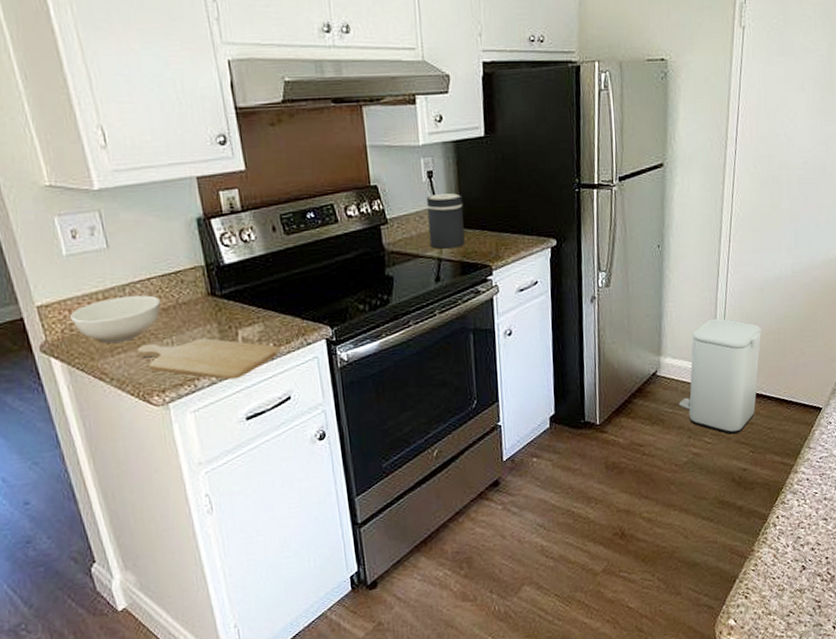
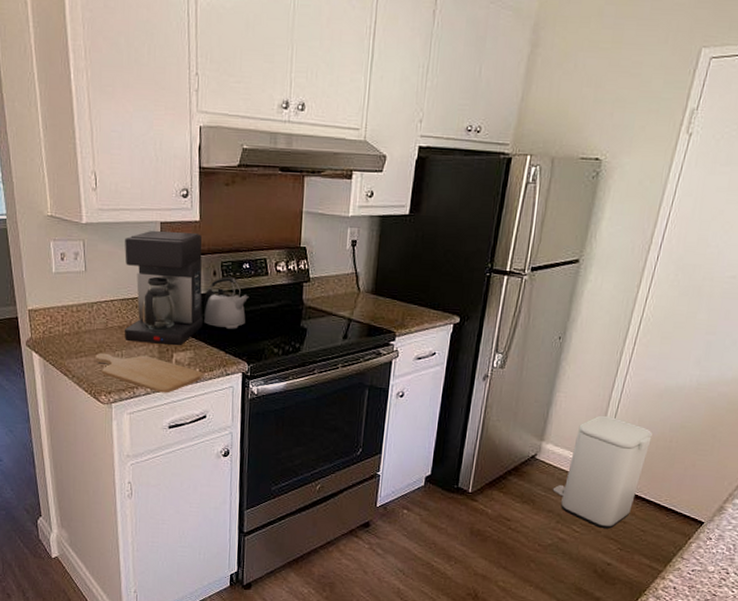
bowl: present [69,295,161,343] -> none [50,311,118,348]
coffee maker: none [154,185,269,326] -> present [124,230,203,346]
kettle: none [266,230,320,291] -> present [203,277,249,329]
cylinder: present [426,193,465,249] -> none [344,261,380,312]

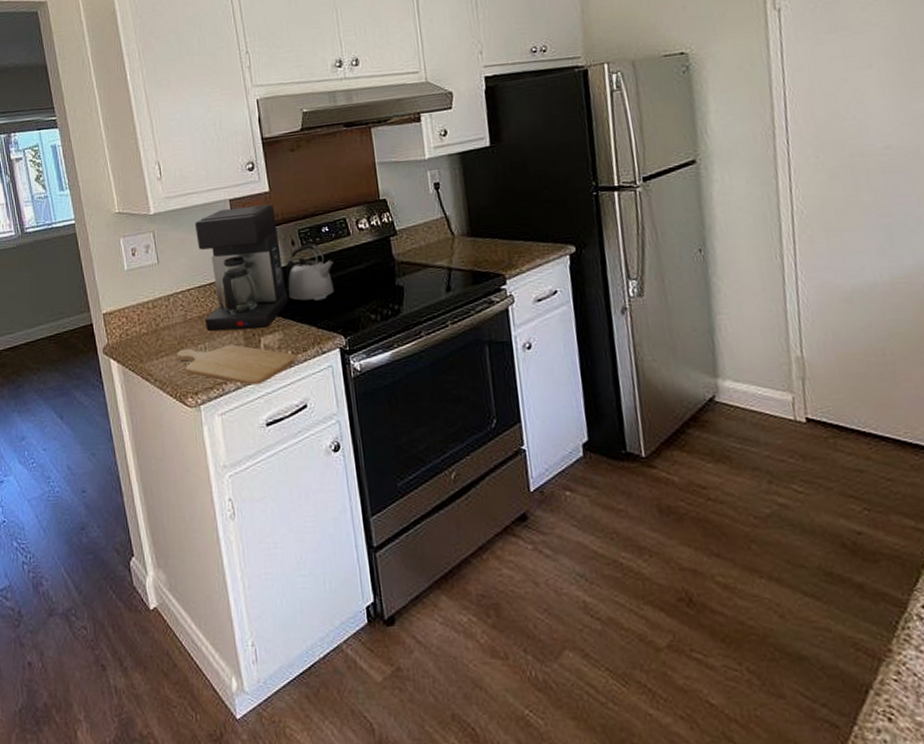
pedal bin: present [552,415,652,529] -> none [749,334,864,483]

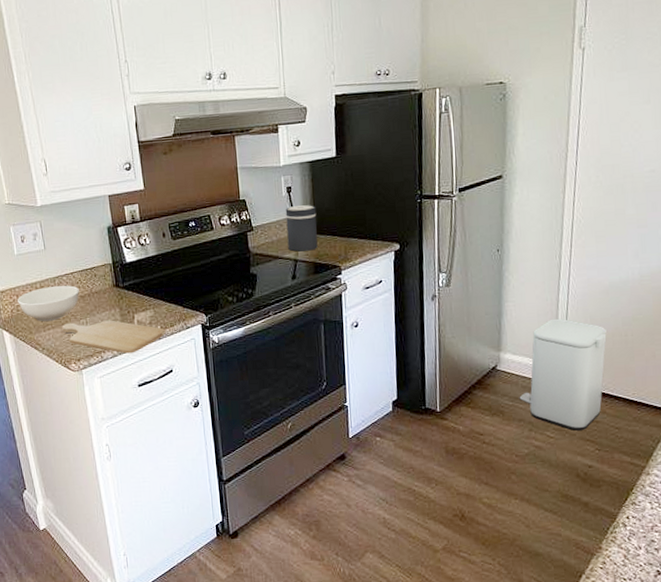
bowl: none [126,304,197,347] -> present [16,285,80,321]
coffee maker: present [195,204,288,332] -> none [78,201,159,309]
kettle: present [285,243,334,301] -> none [157,236,199,285]
cylinder: none [434,203,475,259] -> present [285,205,318,252]
pedal bin: none [749,334,864,483] -> present [519,318,607,431]

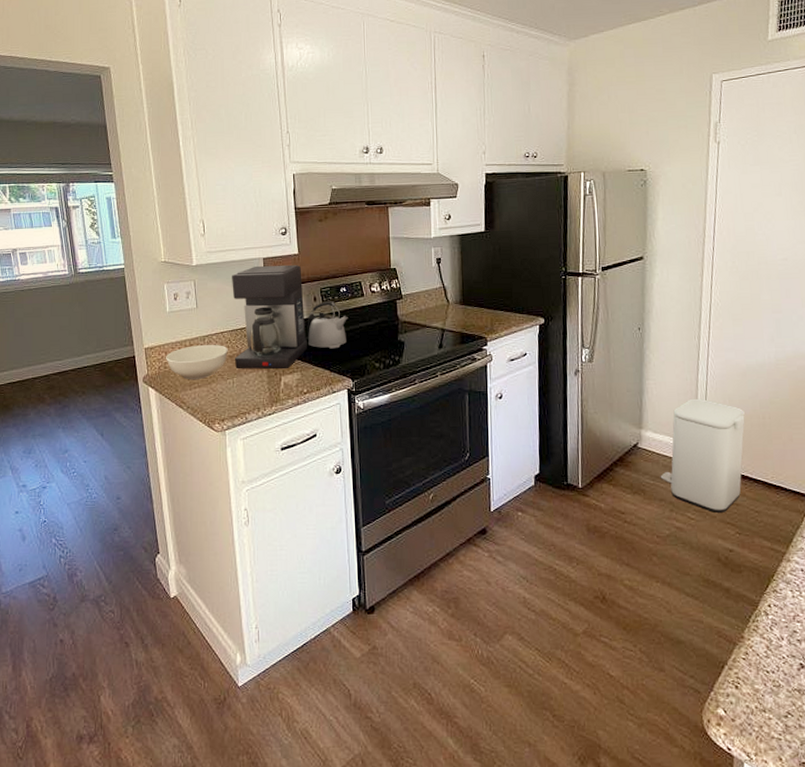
chopping board: present [62,320,166,354] -> none [208,381,312,416]
coffee maker: none [78,201,159,309] -> present [232,265,307,370]
kettle: none [157,236,199,285] -> present [307,301,348,349]
cylinder: present [285,205,318,252] -> none [434,276,465,321]

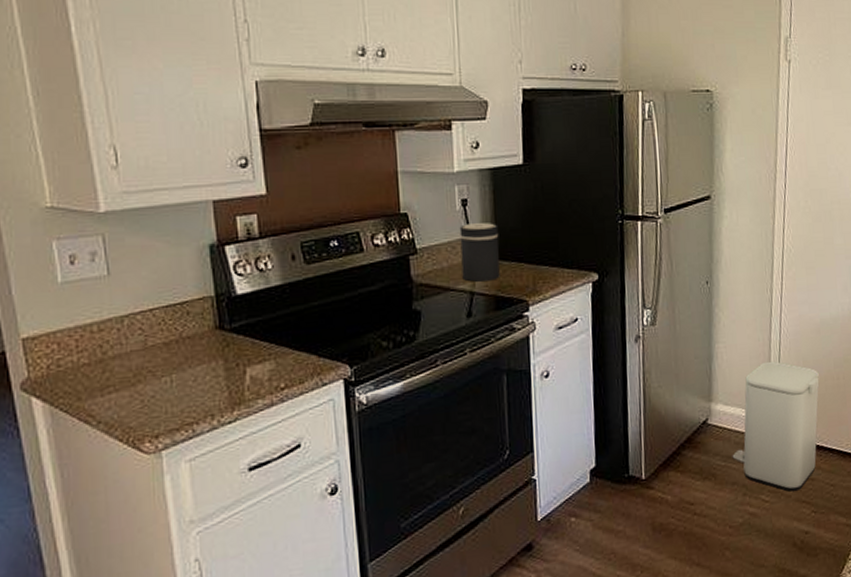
bowl: present [165,344,228,379] -> none [57,327,162,381]
coffee maker: present [232,265,307,370] -> none [164,210,284,362]
kettle: present [307,301,348,349] -> none [282,259,342,325]
cylinder: none [434,276,465,321] -> present [459,223,500,282]

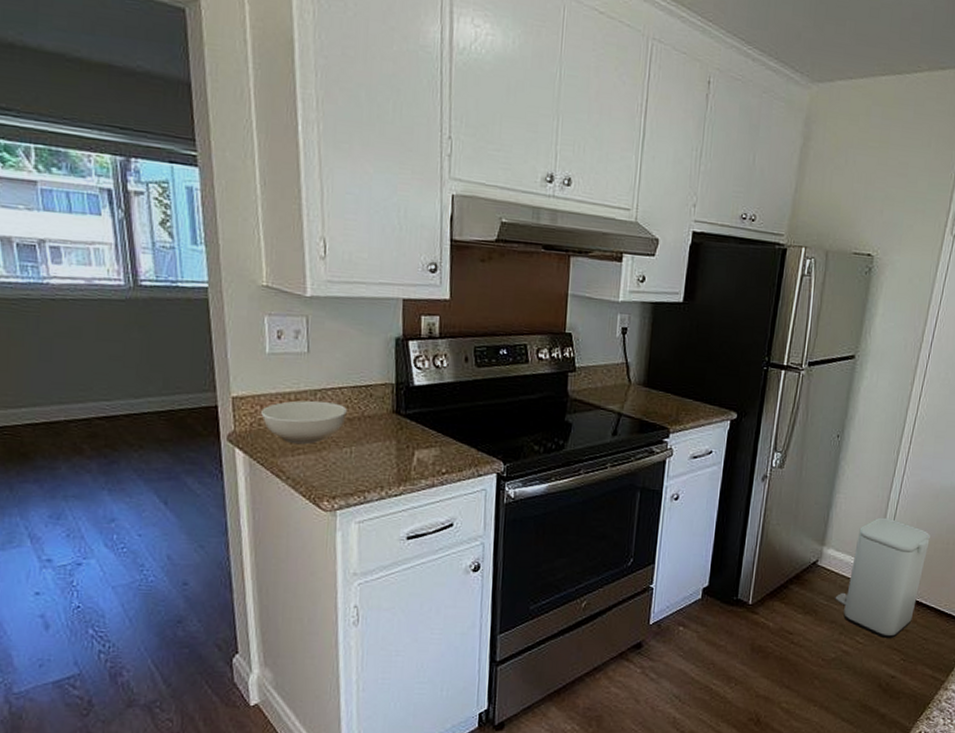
bowl: none [57,327,162,381] -> present [259,400,347,444]
cylinder: present [459,223,500,282] -> none [613,350,652,406]

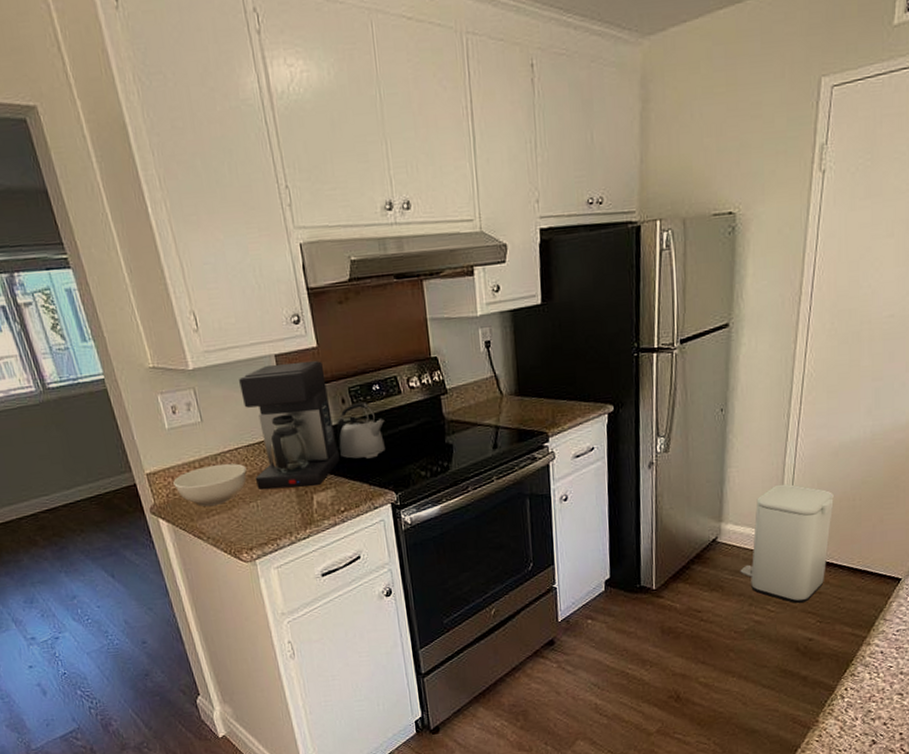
coffee maker: none [354,307,453,443] -> present [239,361,340,491]
kettle: none [452,363,506,423] -> present [336,401,385,459]

